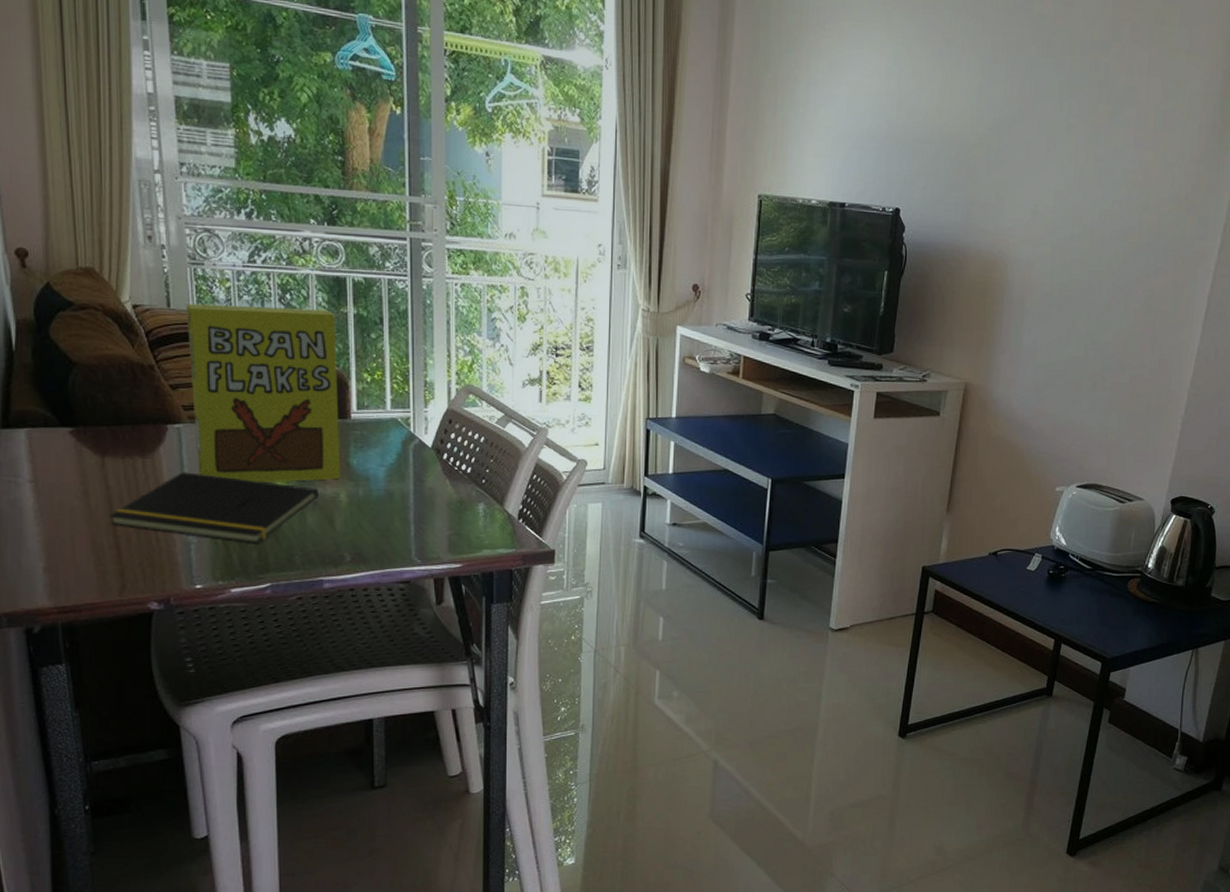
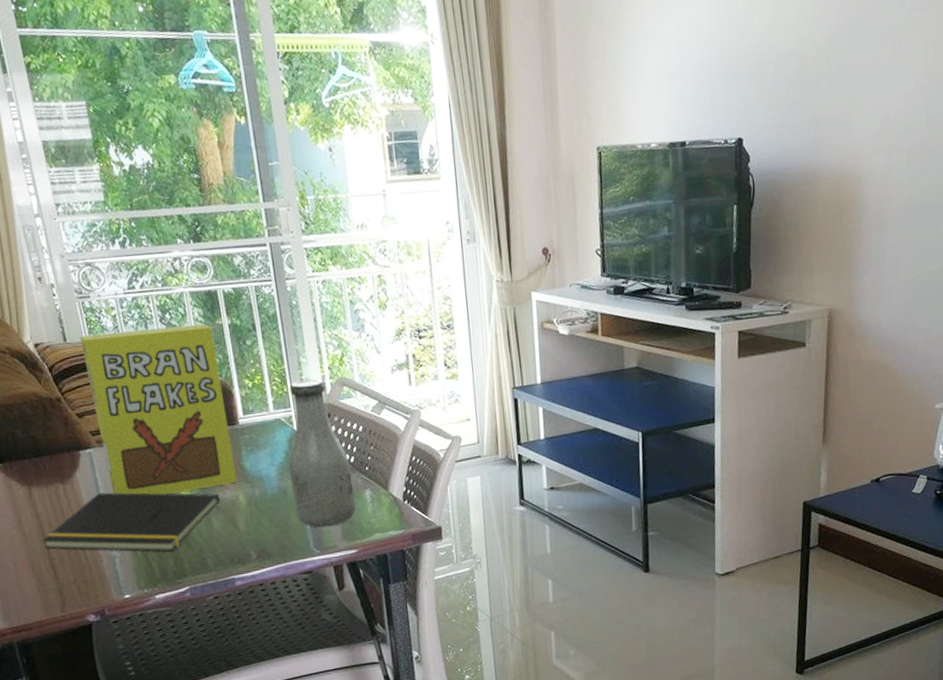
bottle: none [399,382,466,537] -> present [289,379,356,528]

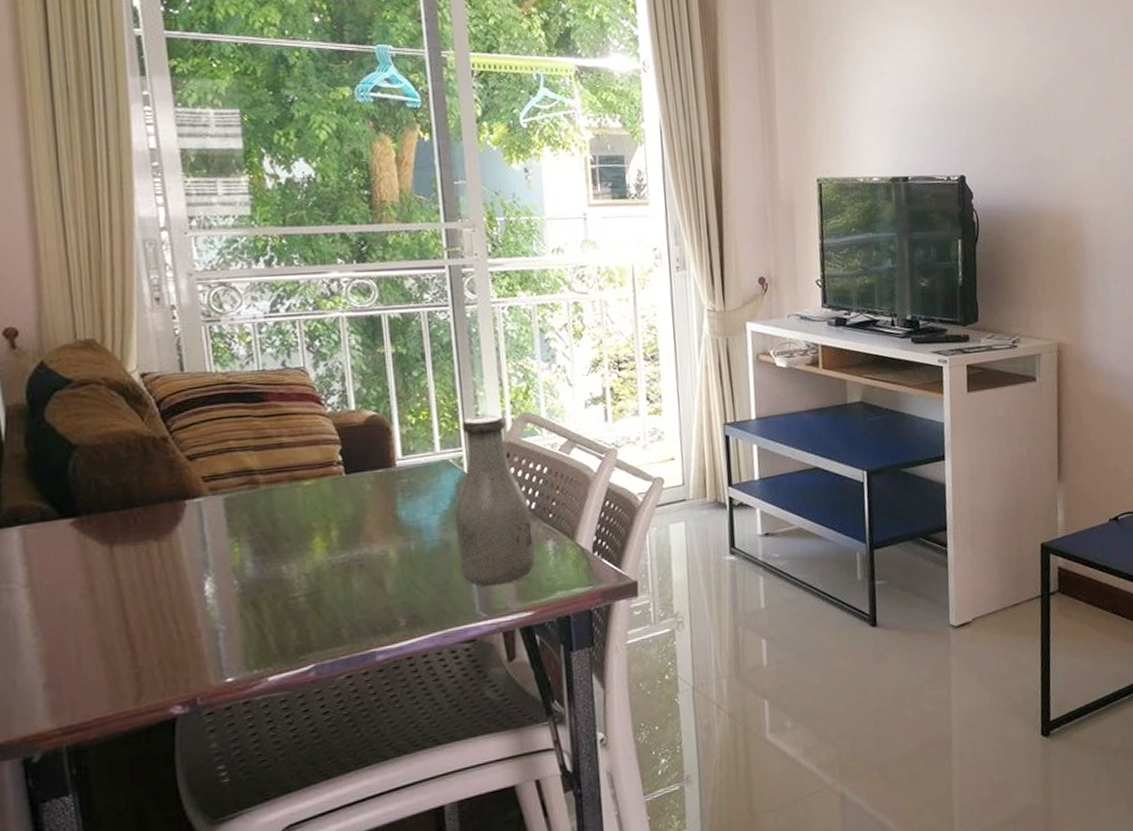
notepad: present [42,492,220,552] -> none [120,548,364,623]
cereal box: present [79,323,238,495] -> none [201,351,389,553]

